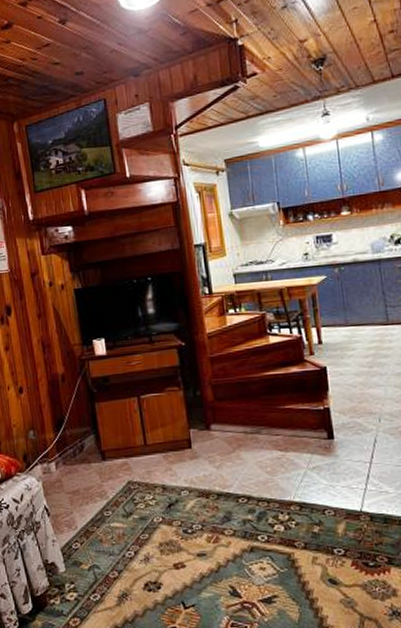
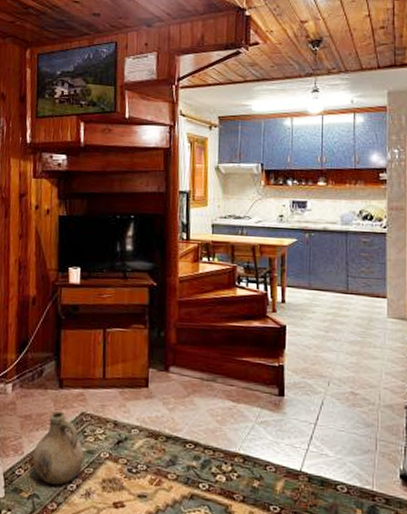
ceramic jug: none [87,482,138,555] -> present [33,410,84,486]

